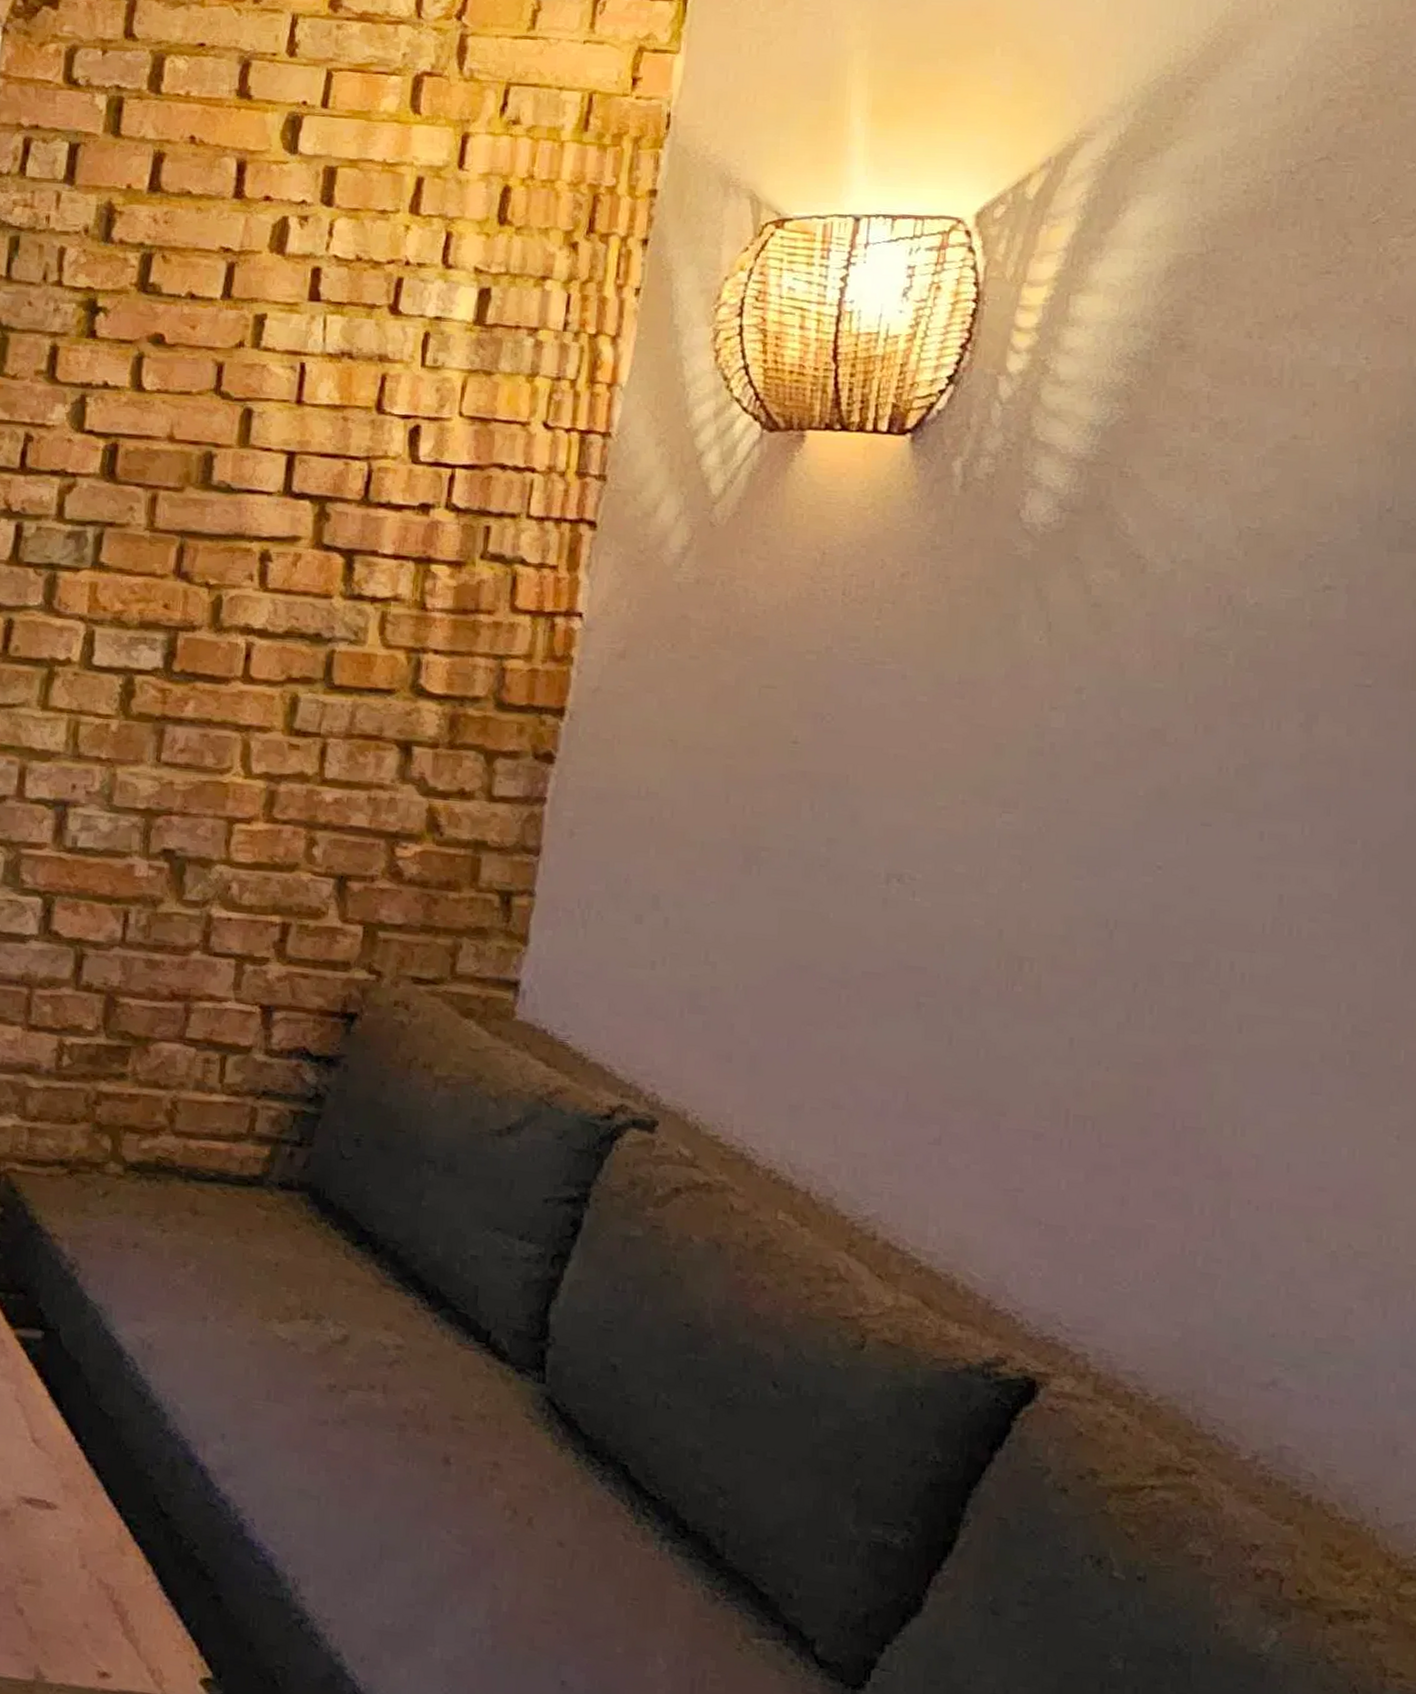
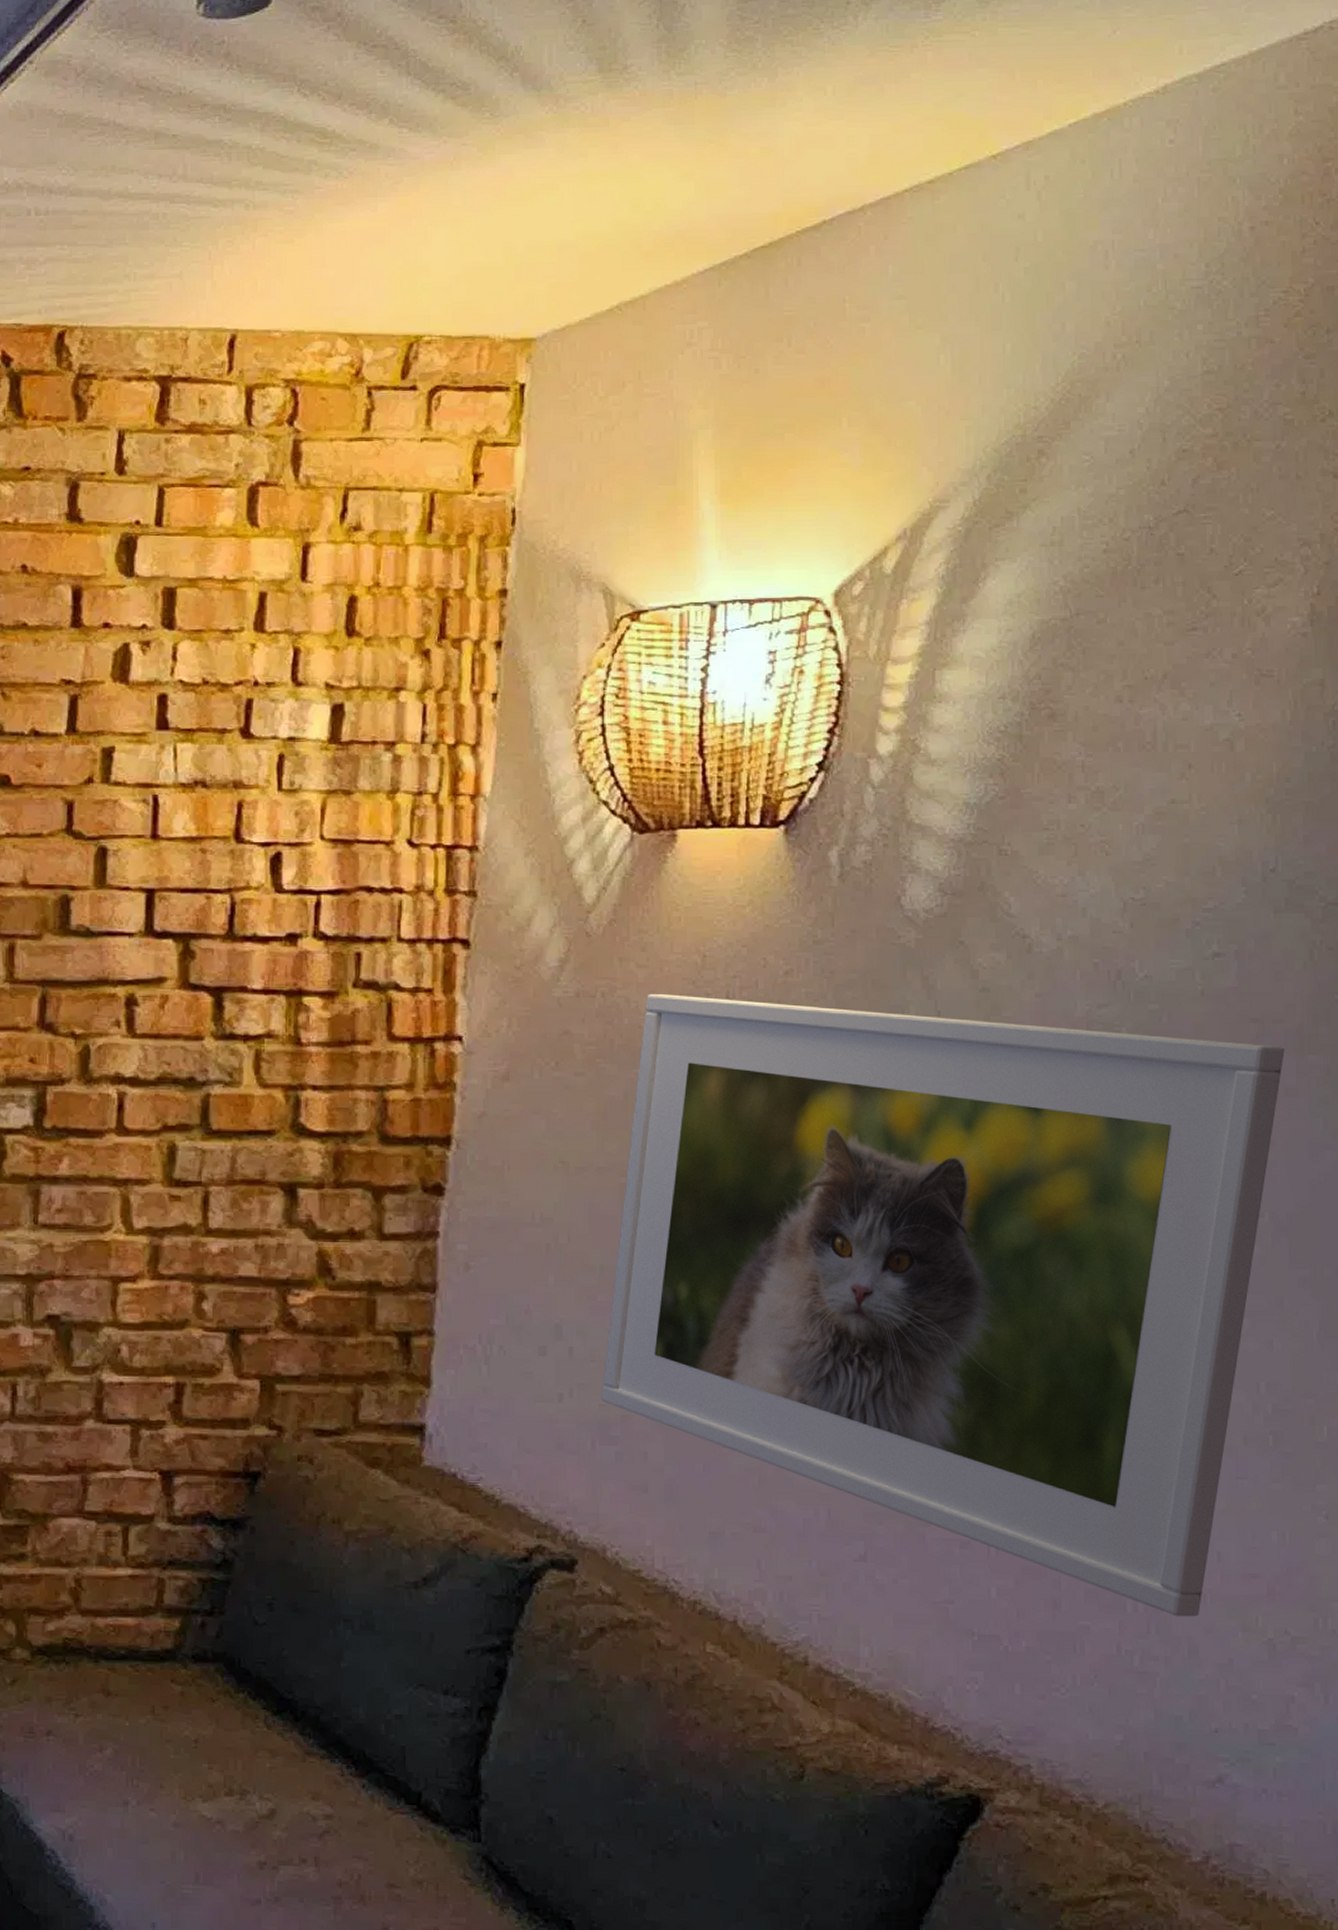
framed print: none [692,585,1389,1224] -> present [601,993,1285,1617]

